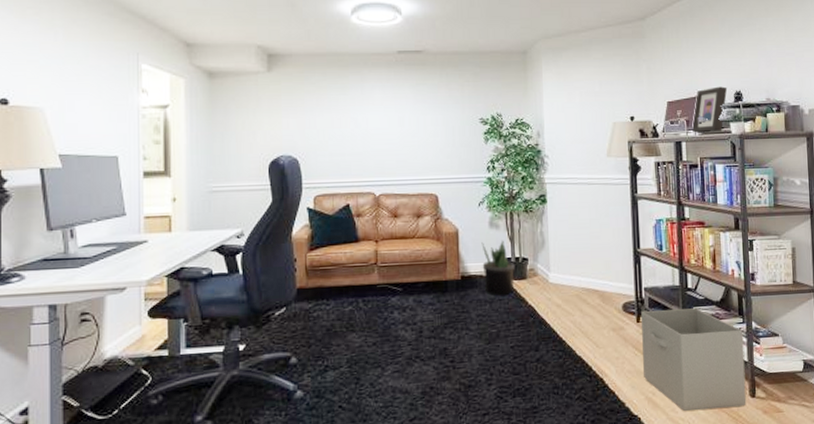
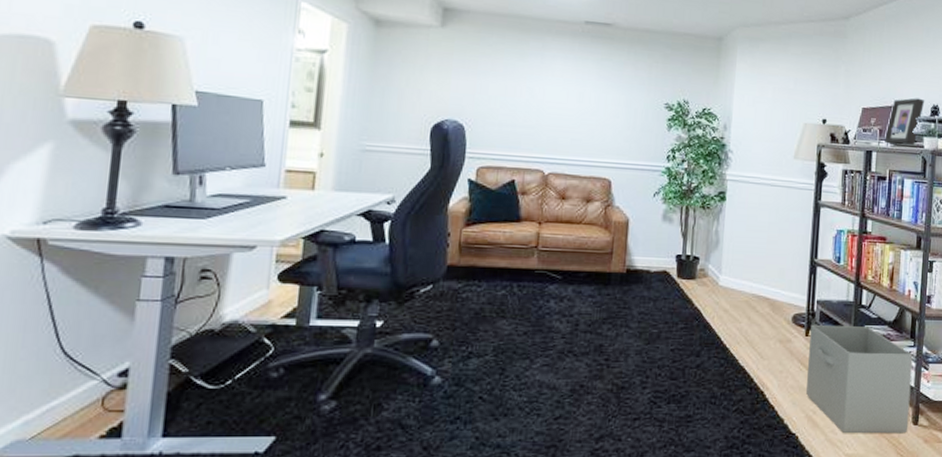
planter: present [481,240,514,295] -> none [650,235,684,294]

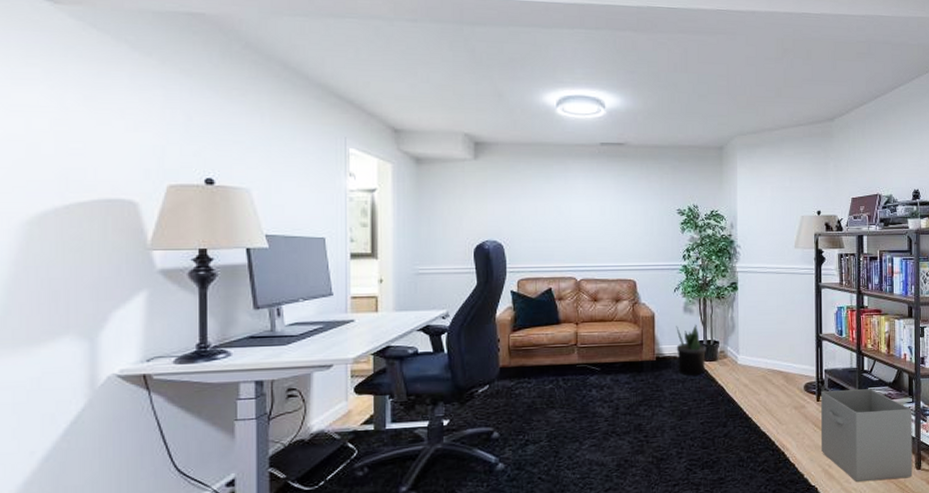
planter: none [650,235,684,294] -> present [676,324,706,375]
picture frame: present [884,98,925,146] -> none [873,185,907,228]

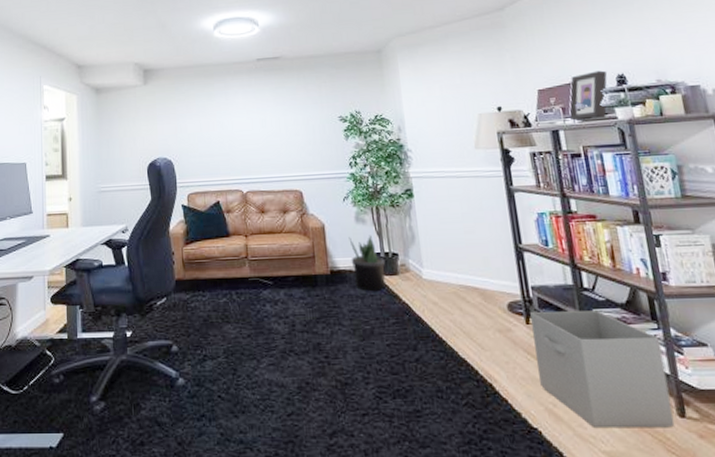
picture frame: none [873,185,907,228] -> present [569,70,608,121]

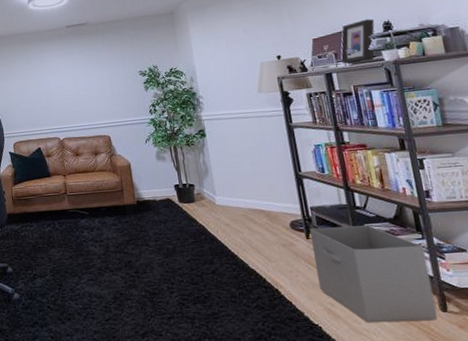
planter: present [348,235,386,291] -> none [151,170,184,217]

